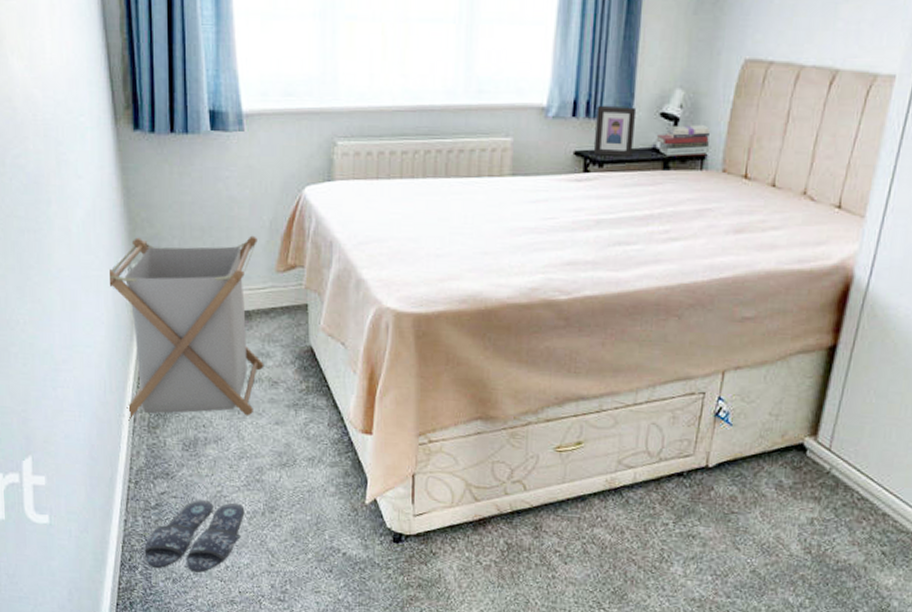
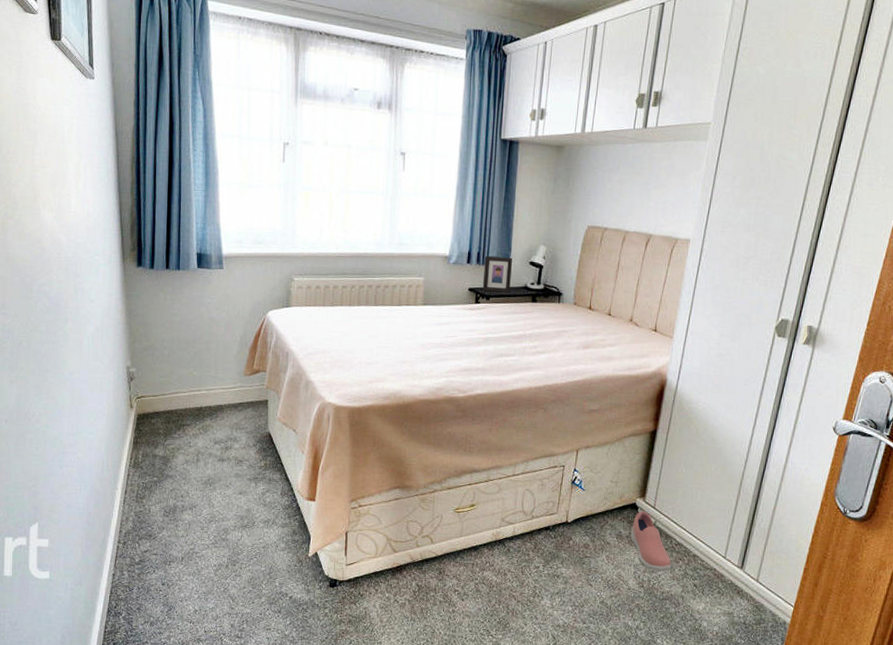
laundry basket: present [110,235,264,421] -> none [112,347,232,493]
slippers: present [144,500,245,573] -> none [128,556,212,616]
books: present [656,125,712,157] -> none [527,270,566,294]
shoe: none [794,454,852,534] -> present [630,511,672,572]

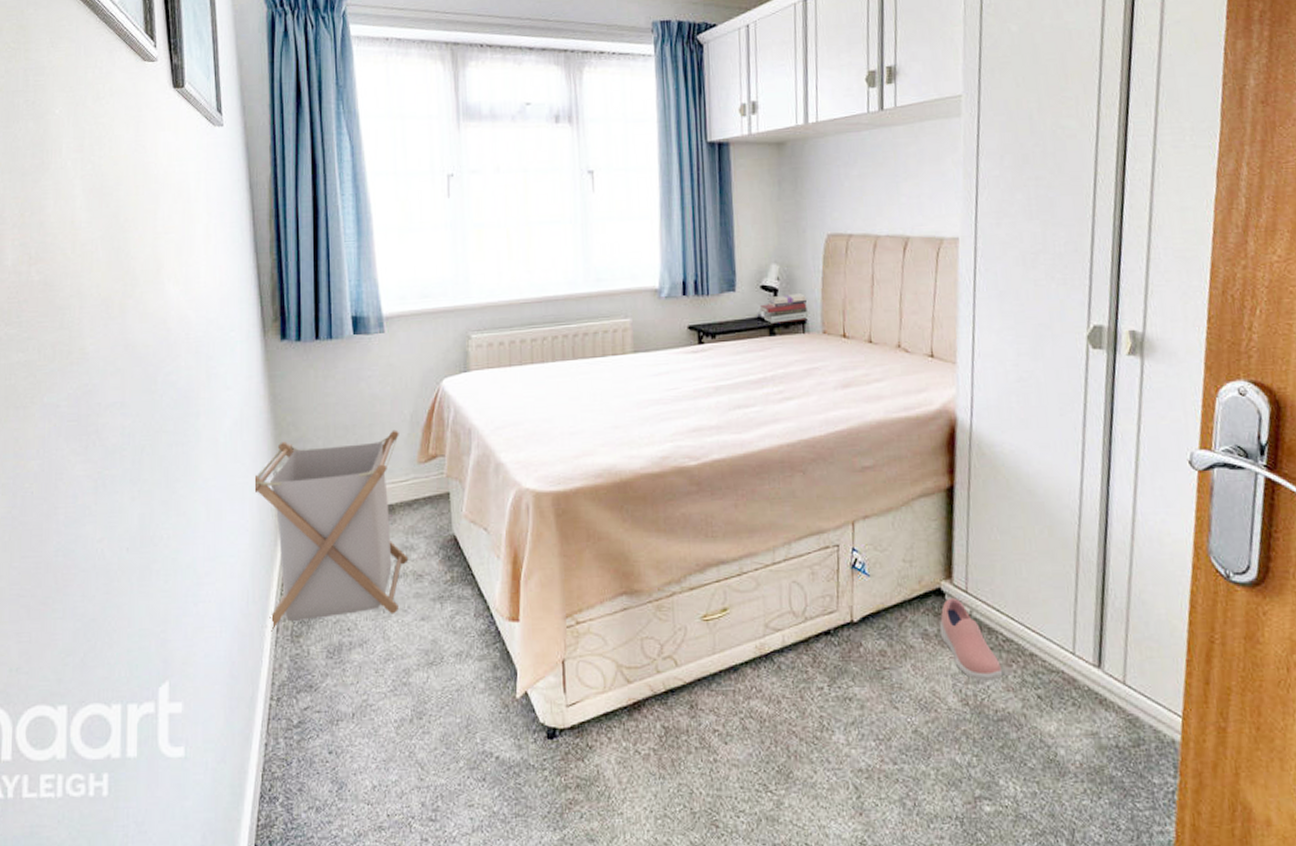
laundry basket: none [112,347,232,493] -> present [255,429,409,632]
picture frame: present [482,256,513,293] -> none [704,283,741,328]
books: none [527,270,566,294] -> present [759,294,810,324]

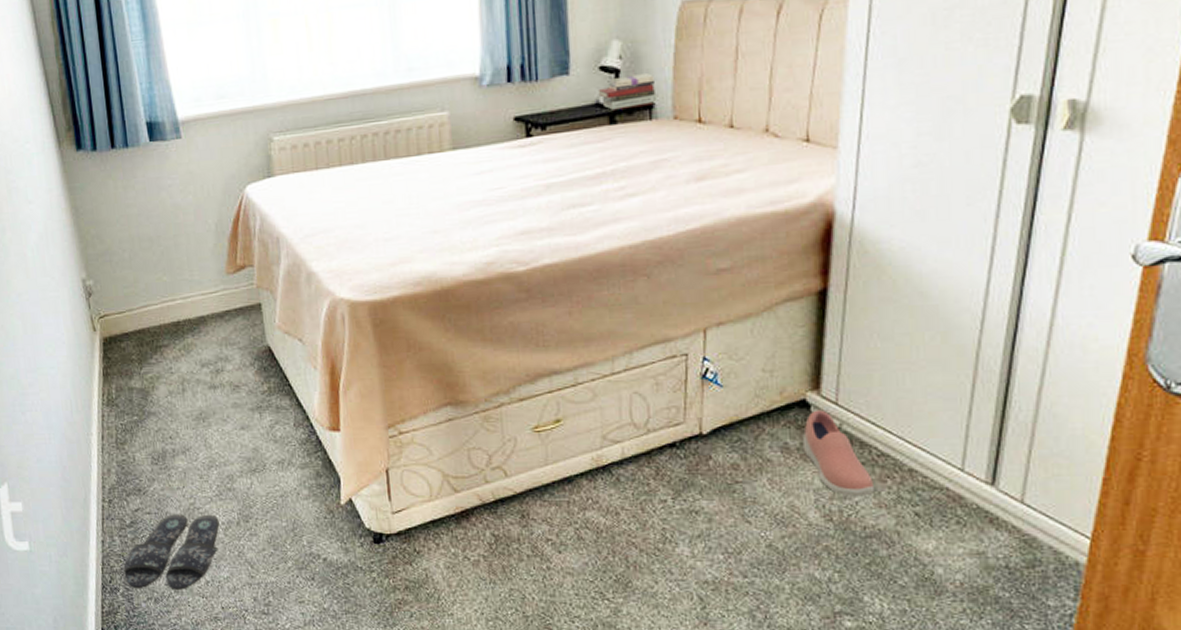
laundry basket: present [255,429,409,632] -> none [66,240,224,439]
slippers: none [286,711,392,798] -> present [123,514,220,590]

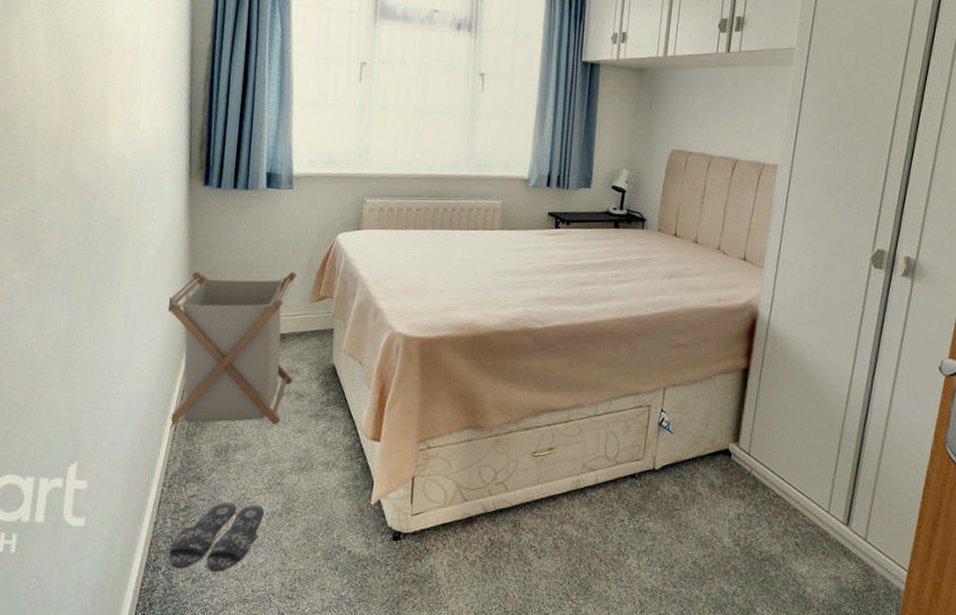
laundry basket: none [66,240,224,439] -> present [168,271,296,429]
books: present [598,73,659,110] -> none [609,195,650,220]
shoe: present [802,410,875,497] -> none [723,457,770,528]

